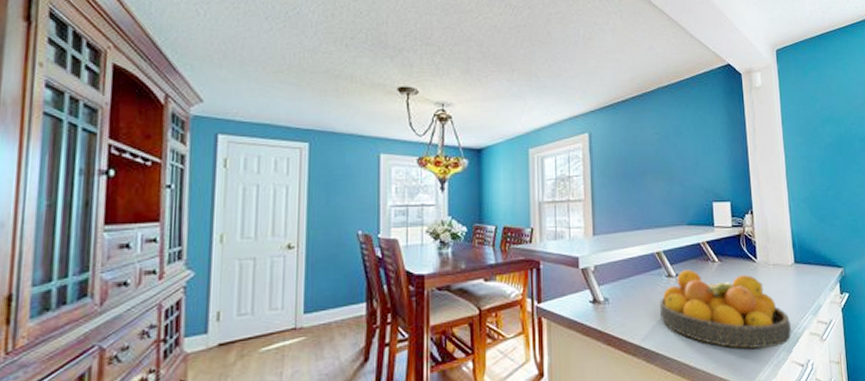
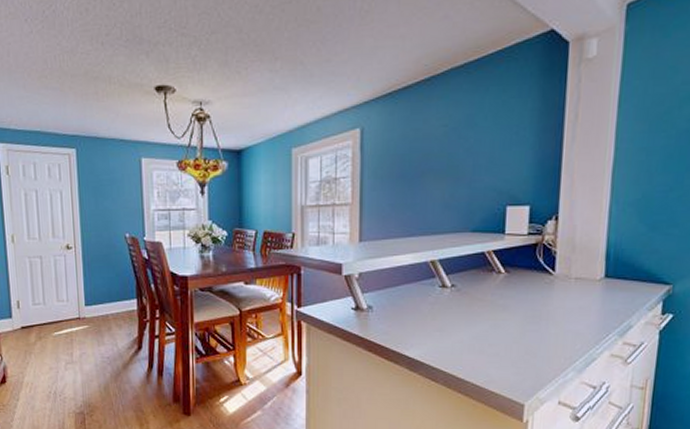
fruit bowl: present [660,269,791,349] -> none [429,280,587,367]

